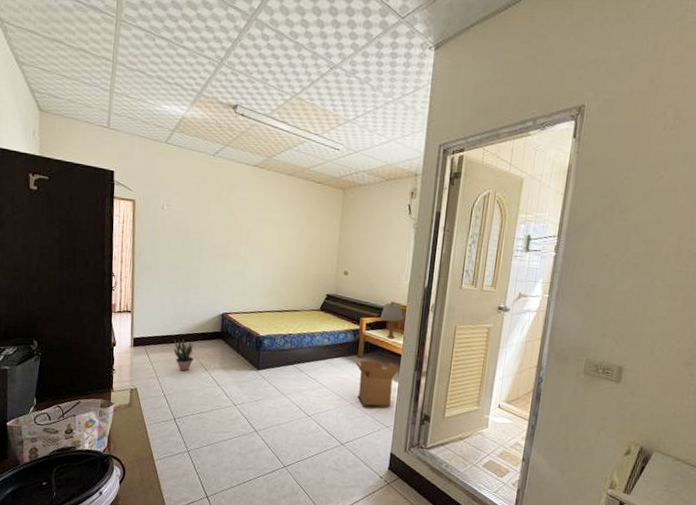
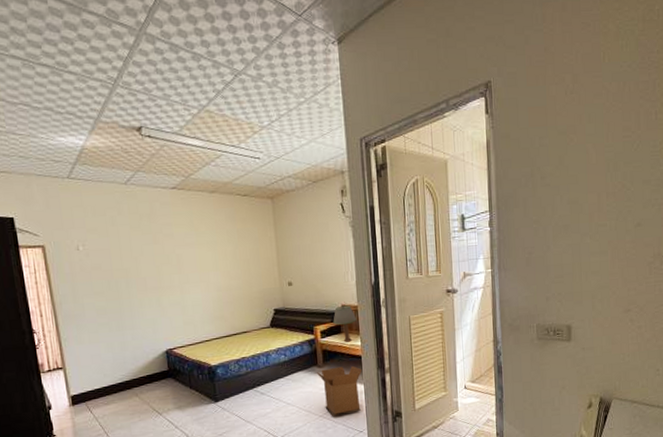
potted plant: present [173,339,193,372] -> none [117,386,143,421]

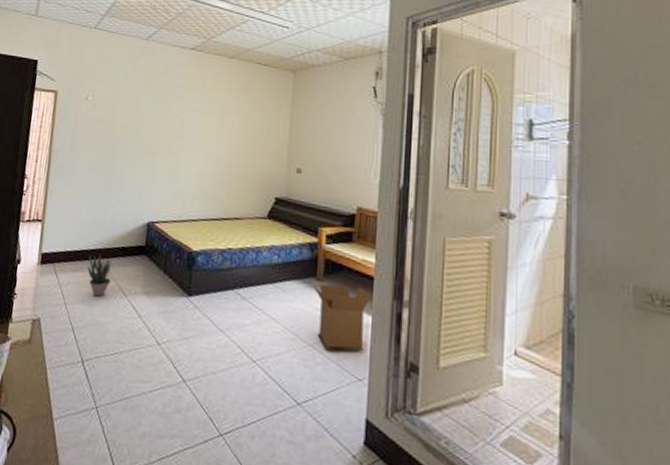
potted plant: none [117,386,143,421] -> present [87,254,111,297]
table lamp: present [333,305,358,343] -> none [343,208,375,256]

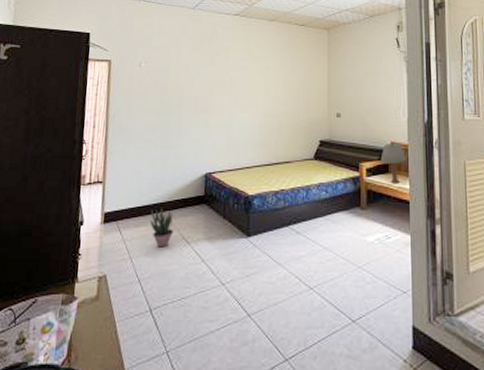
cardboard box: present [314,284,373,352] -> none [359,211,410,270]
table lamp: none [343,208,375,256] -> present [380,143,407,184]

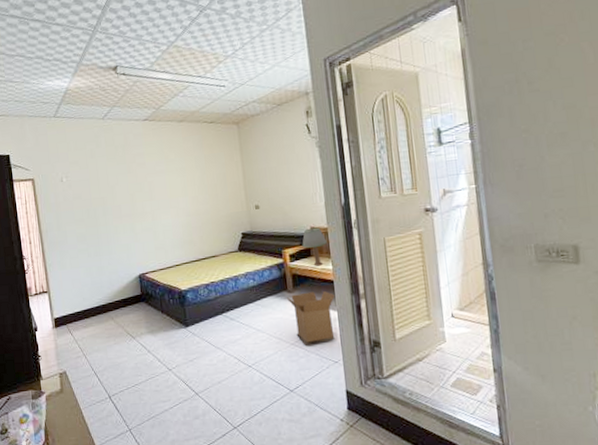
potted plant: present [150,208,173,248] -> none [95,309,118,344]
cardboard box: none [359,211,410,270] -> present [287,291,335,346]

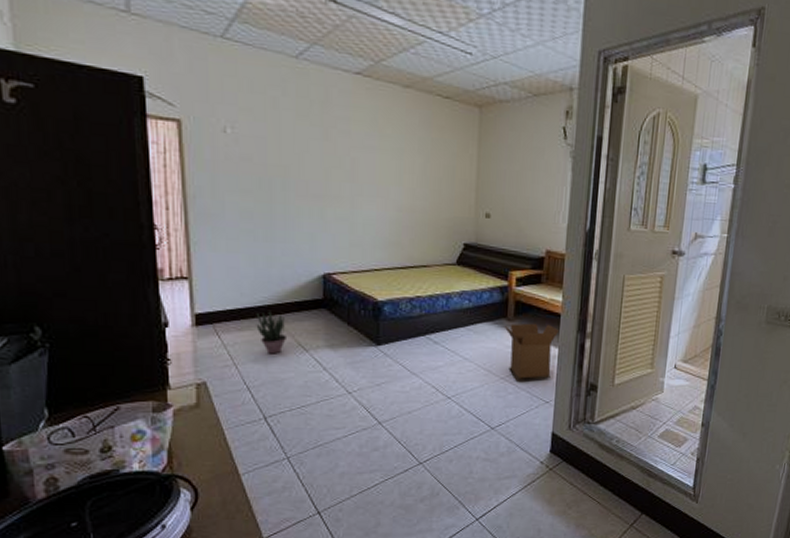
potted plant: none [95,309,118,344] -> present [256,311,286,354]
table lamp: present [302,227,328,267] -> none [533,251,563,296]

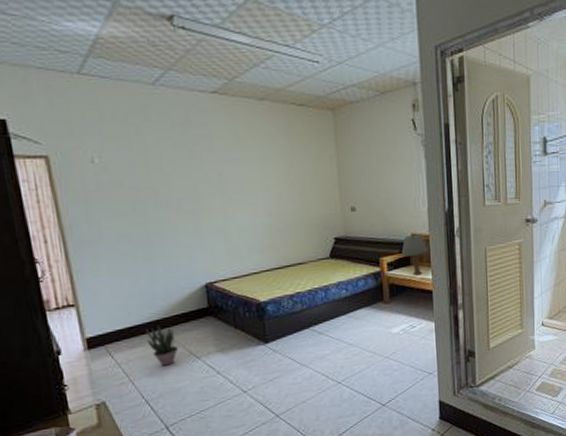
cardboard box: present [505,323,560,381] -> none [383,302,433,358]
table lamp: none [533,251,563,296] -> present [401,234,429,276]

